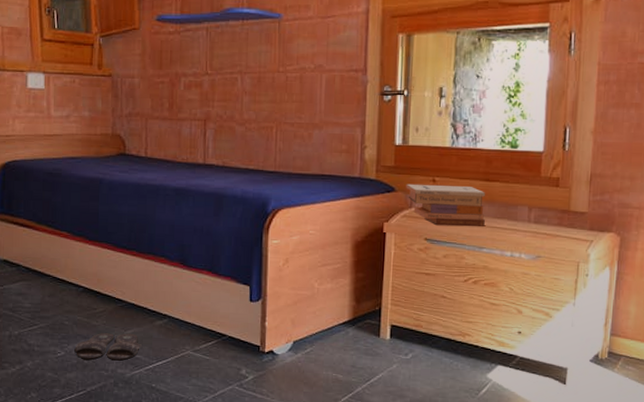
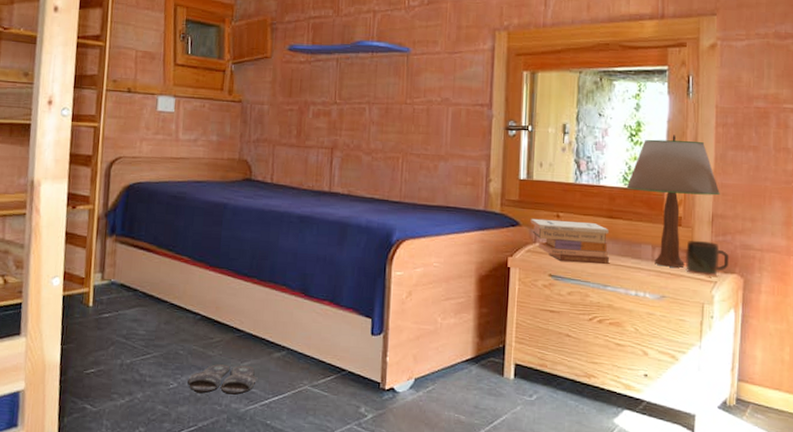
table lamp: none [503,94,600,228] -> present [626,134,721,268]
mug: none [561,200,607,236] -> present [685,240,730,277]

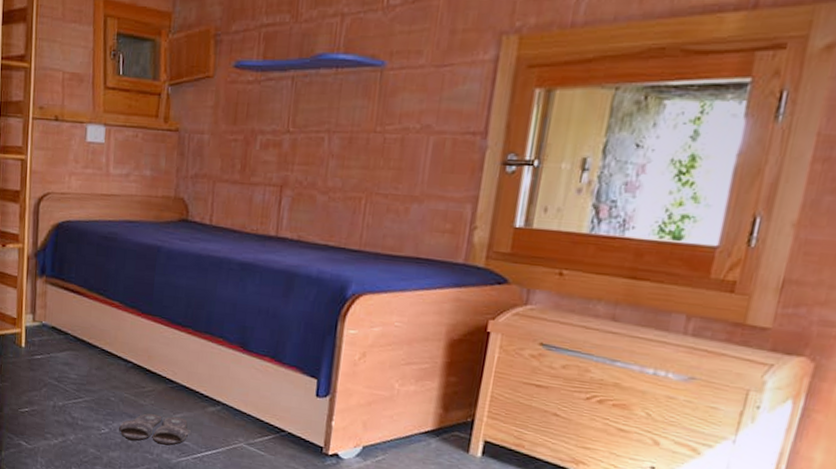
books: present [530,218,609,265] -> none [522,275,628,336]
table lamp: present [626,134,721,268] -> none [661,172,802,345]
mug: present [685,240,730,277] -> none [730,311,799,358]

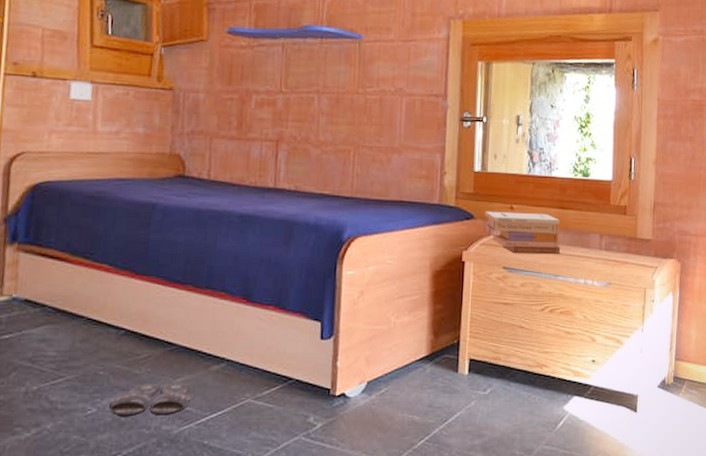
books: none [522,275,628,336] -> present [485,211,560,255]

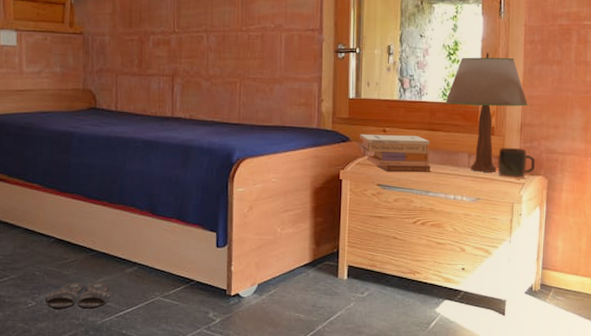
table lamp: none [576,126,662,255] -> present [445,52,529,172]
mug: none [629,228,669,263] -> present [497,147,536,179]

